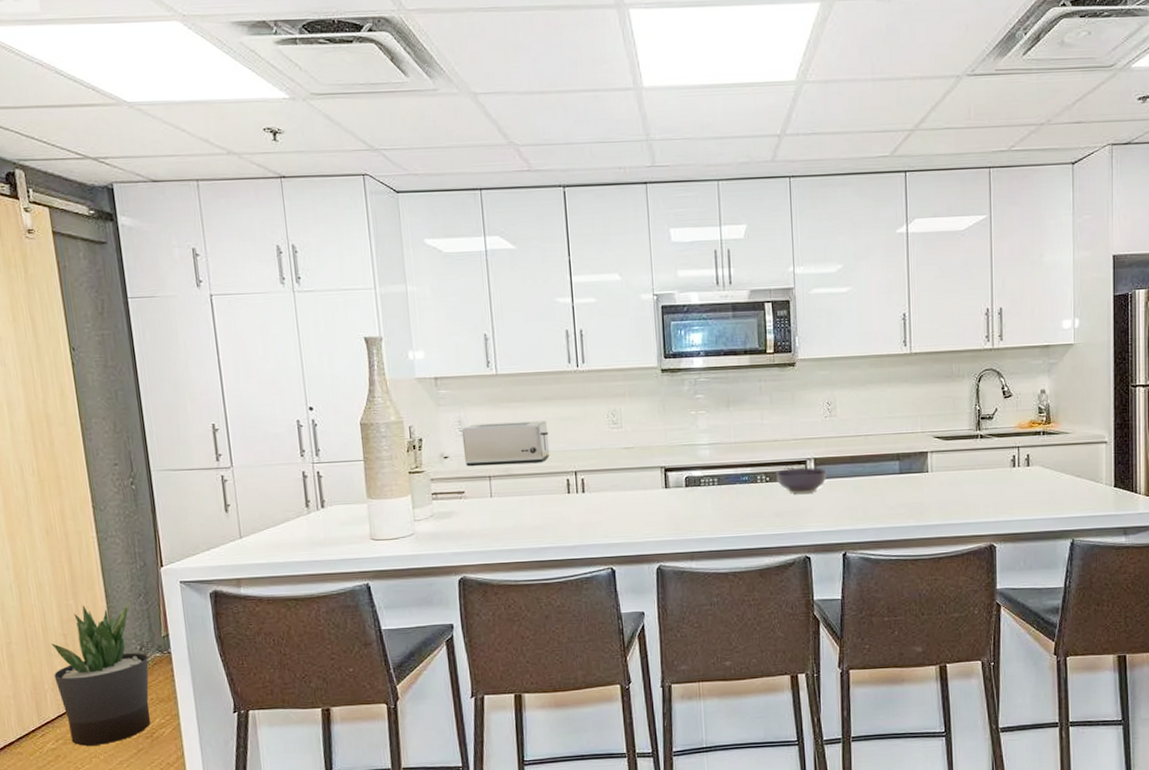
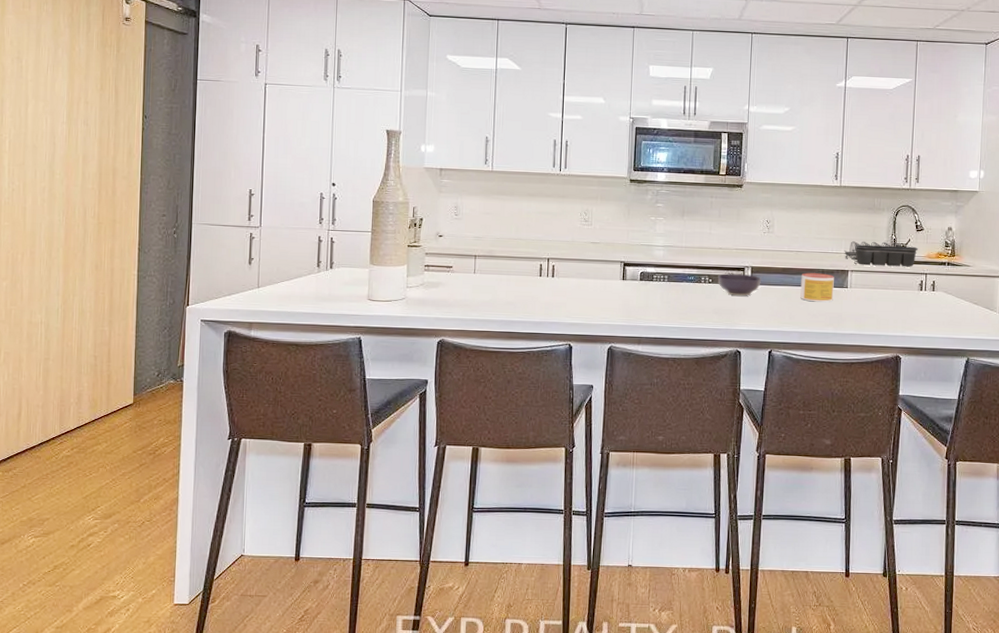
planter: present [51,601,151,746] -> none [80,332,163,457]
toaster: present [461,421,550,467] -> none [456,210,530,249]
food container: none [873,458,913,493] -> present [800,273,834,303]
dish rack: none [921,413,1007,445] -> present [844,241,918,267]

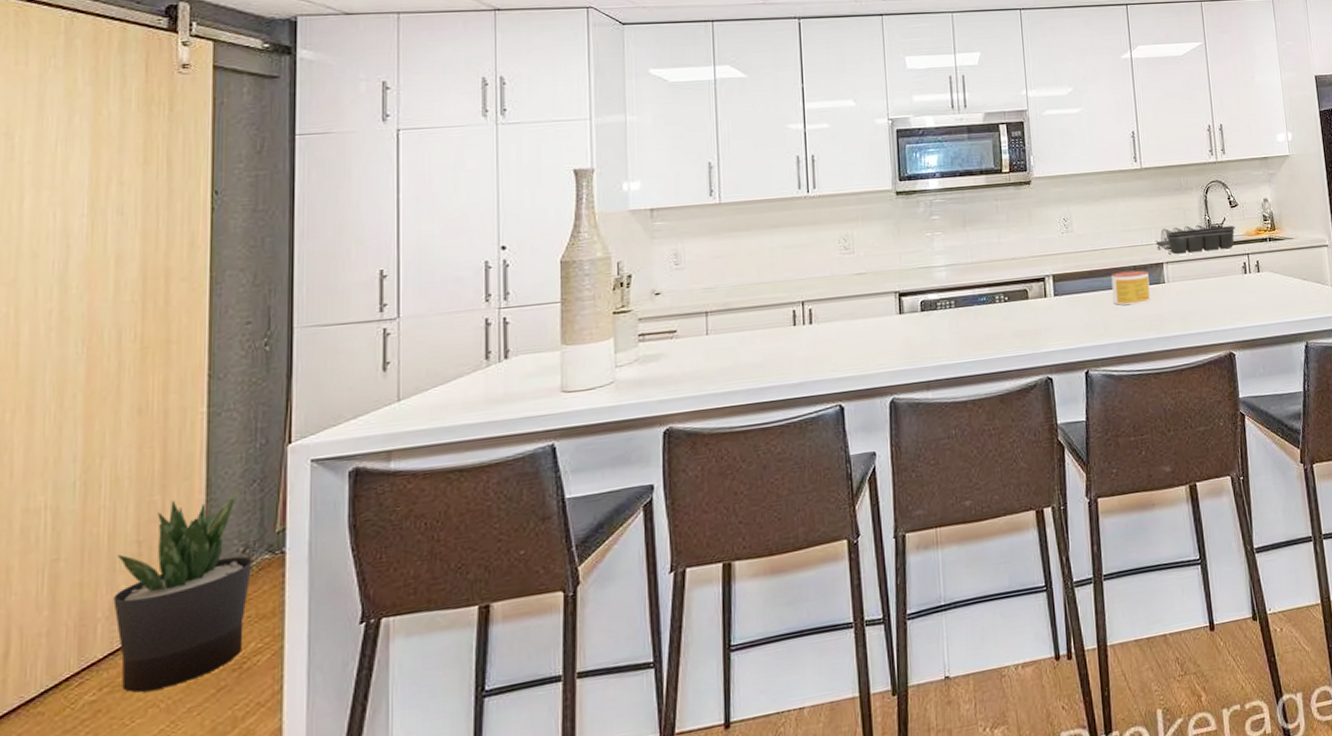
planter: none [80,332,163,457] -> present [113,490,252,693]
bowl: present [717,273,761,296] -> none [1014,284,1066,312]

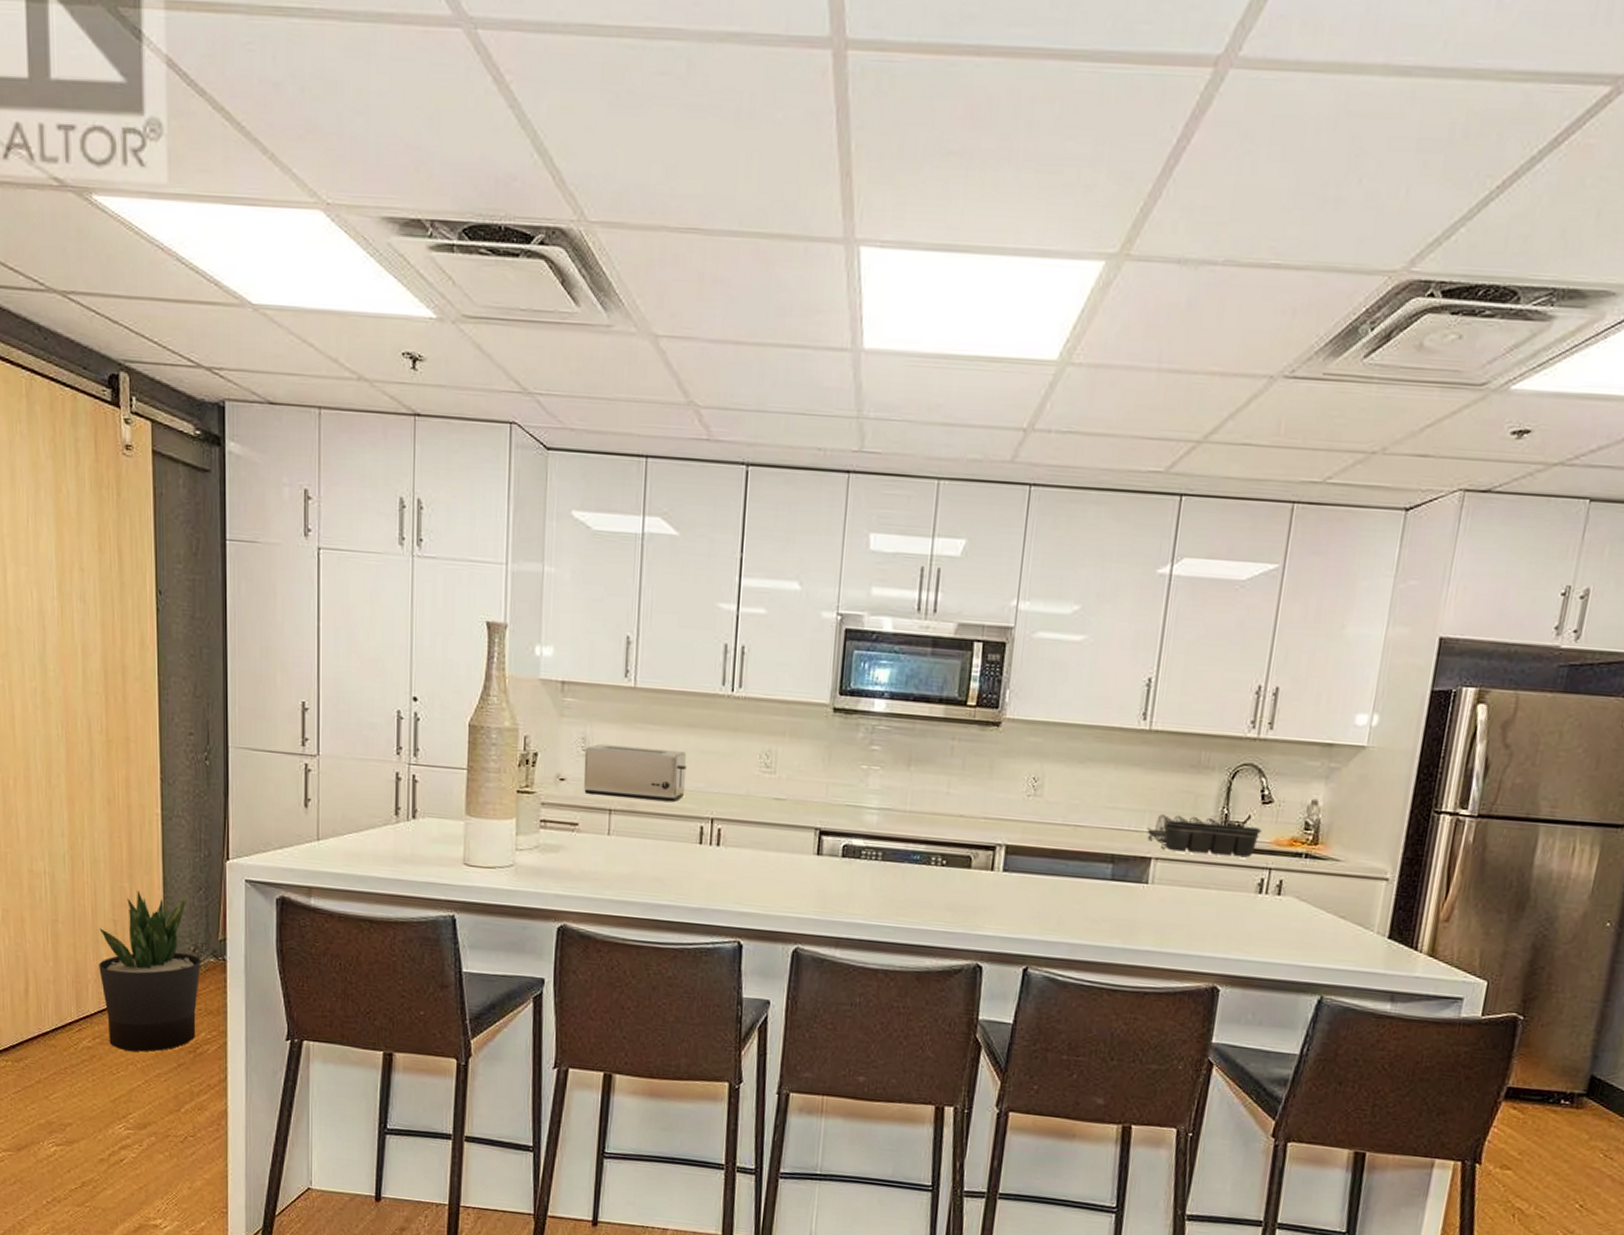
toaster: none [677,249,775,303] -> present [583,744,687,803]
food container: present [1111,270,1151,306] -> none [1075,858,1129,904]

